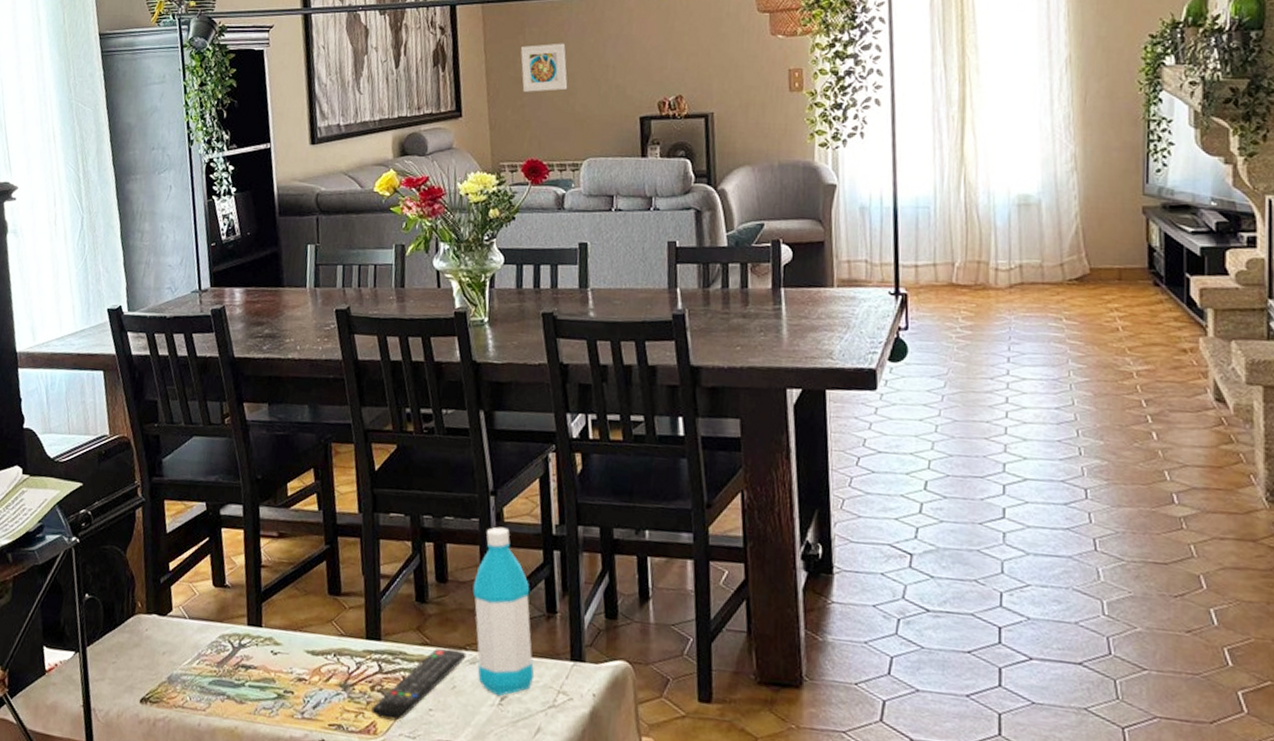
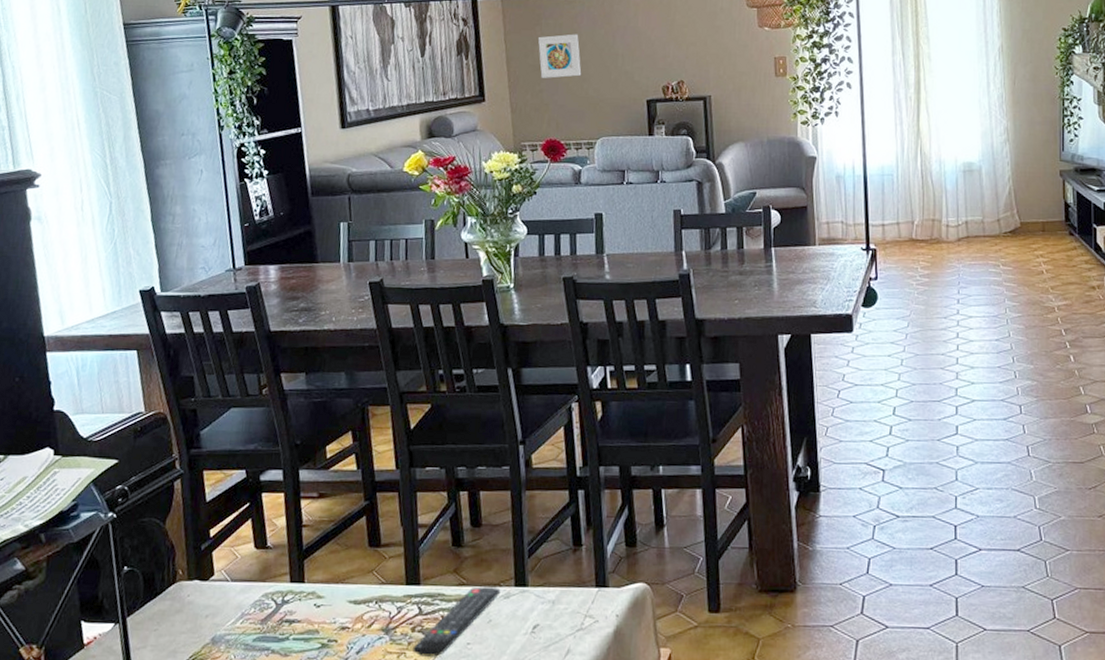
water bottle: present [472,526,535,697] -> none [505,472,564,626]

